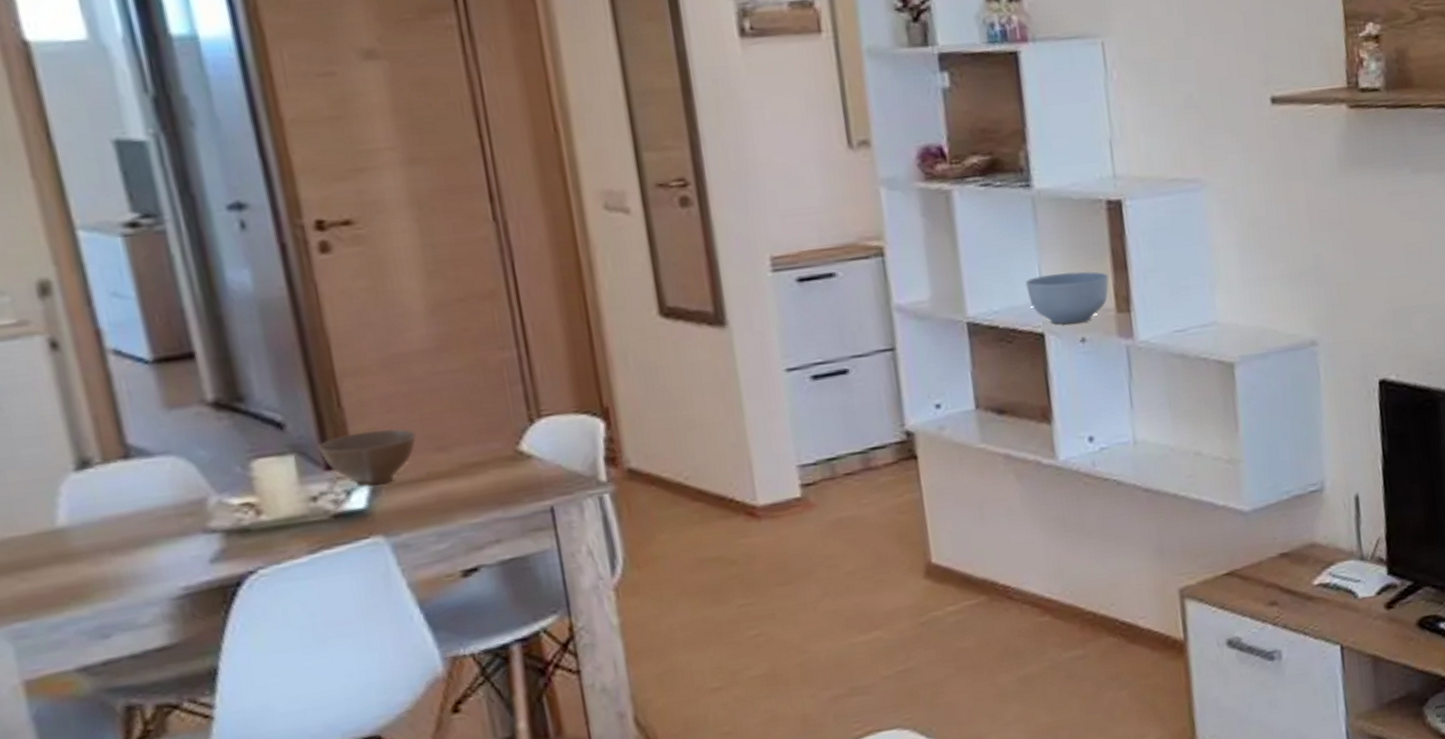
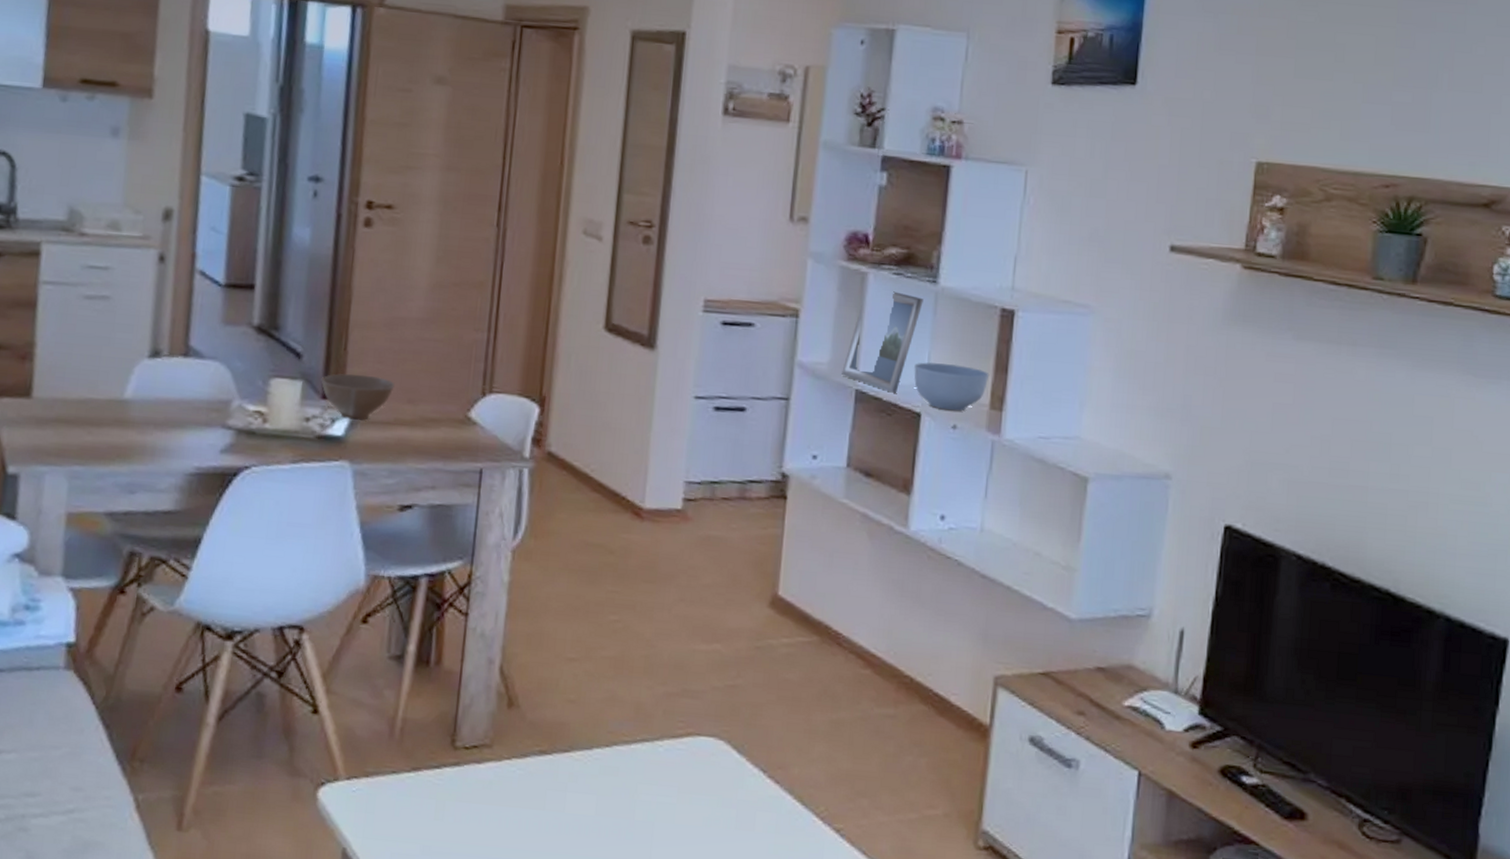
picture frame: none [947,205,1021,318] -> present [841,291,924,393]

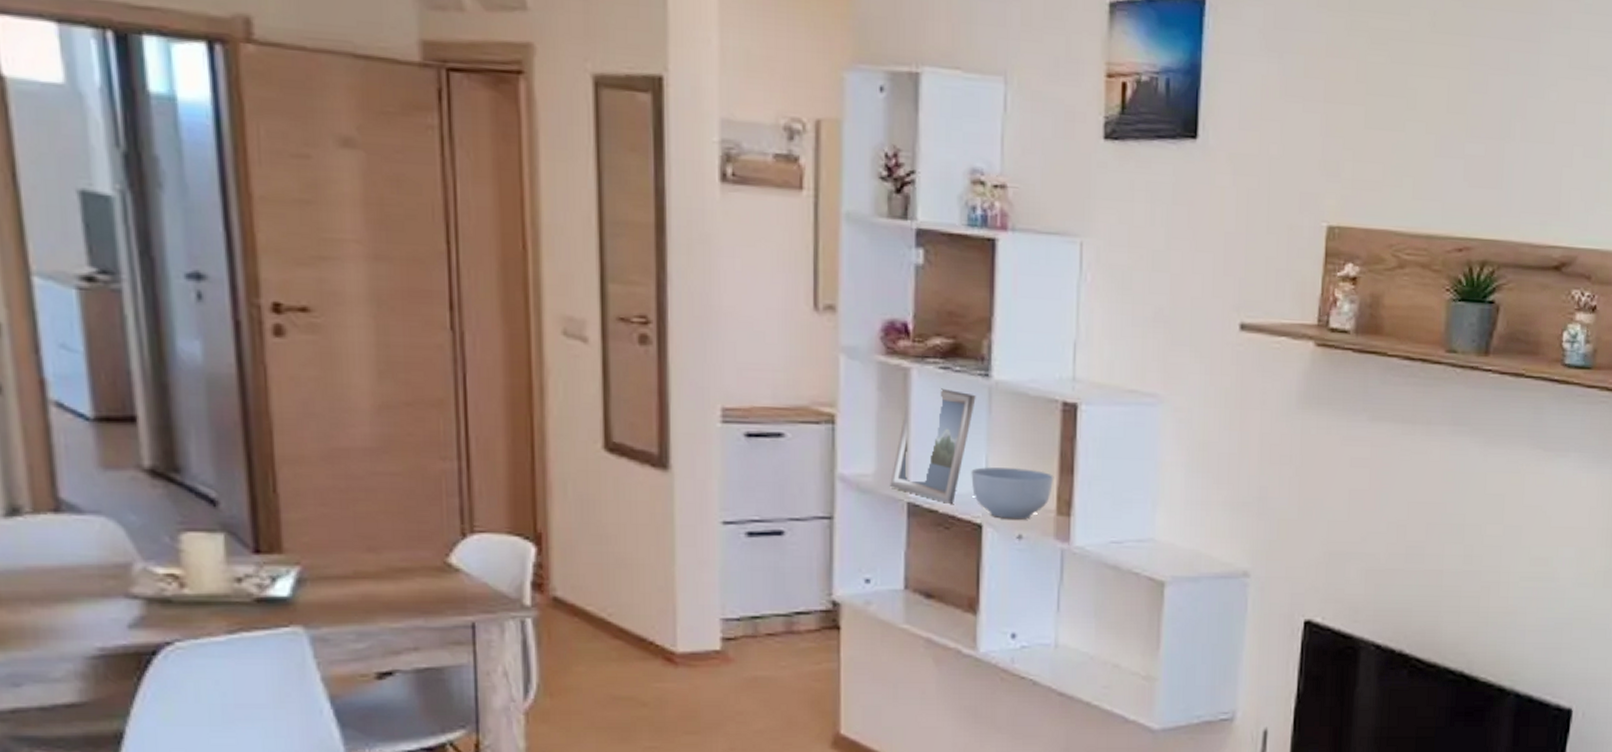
bowl: present [321,373,395,420] -> none [248,520,348,576]

